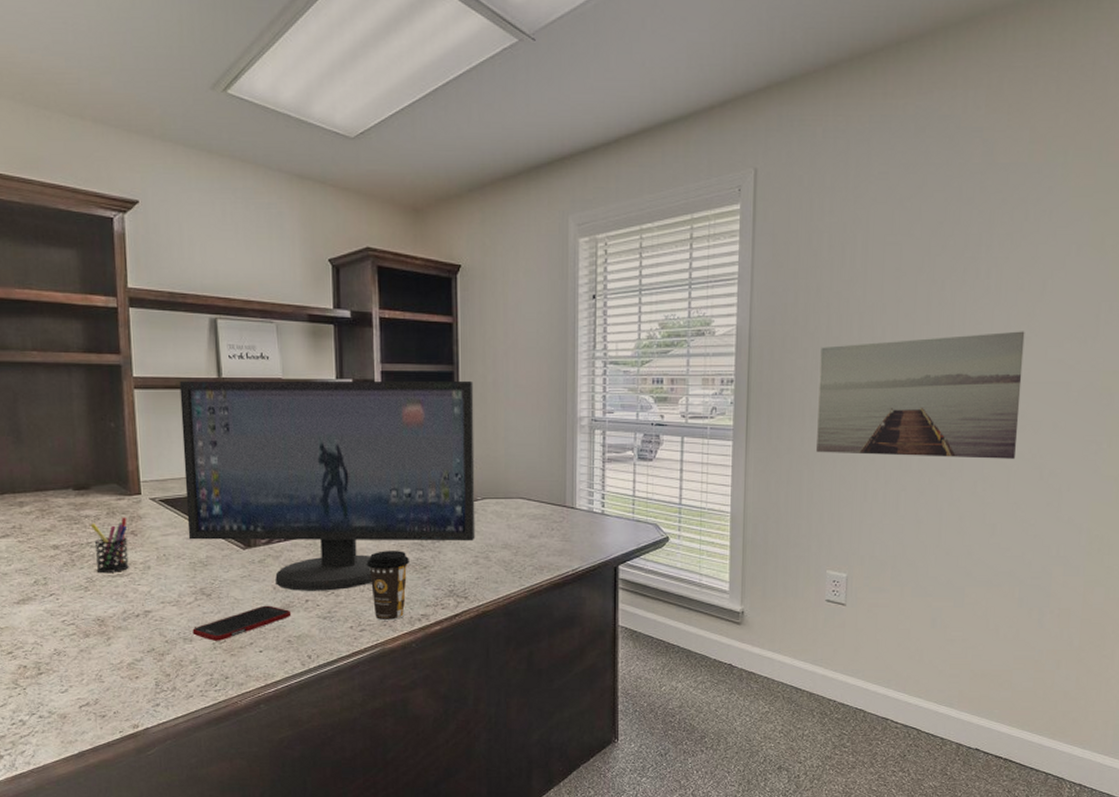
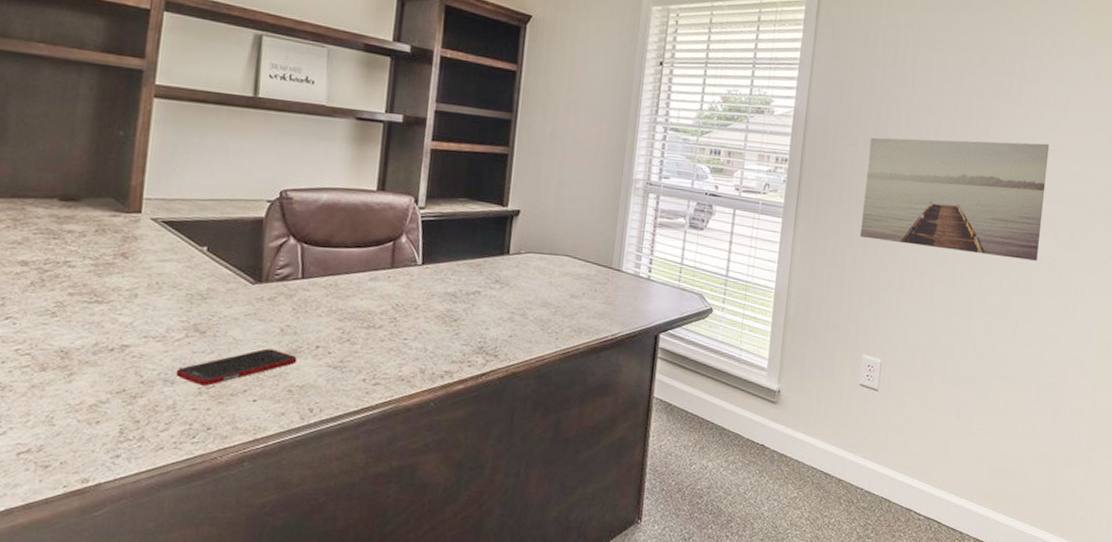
pen holder: present [90,517,129,574] -> none [70,236,119,299]
computer monitor: present [179,380,476,591] -> none [189,95,531,338]
coffee cup: present [366,551,410,621] -> none [391,298,440,376]

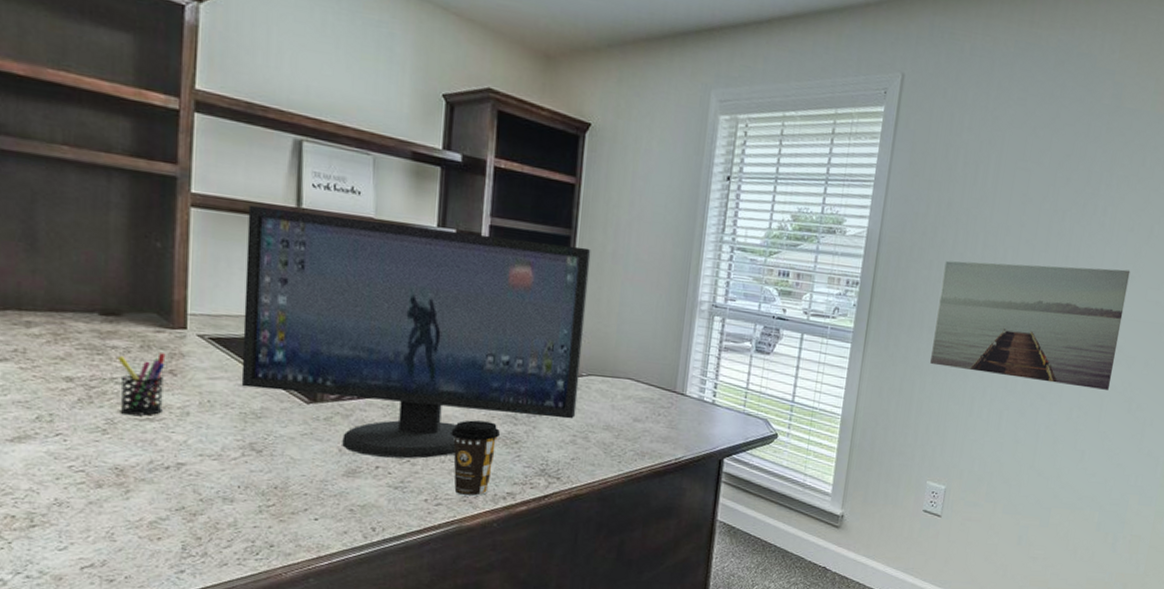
pen holder: none [70,236,119,299] -> present [117,353,166,416]
cell phone: present [176,348,298,386] -> none [235,468,358,504]
computer monitor: none [189,95,531,338] -> present [241,205,591,459]
coffee cup: none [391,298,440,376] -> present [451,420,501,497]

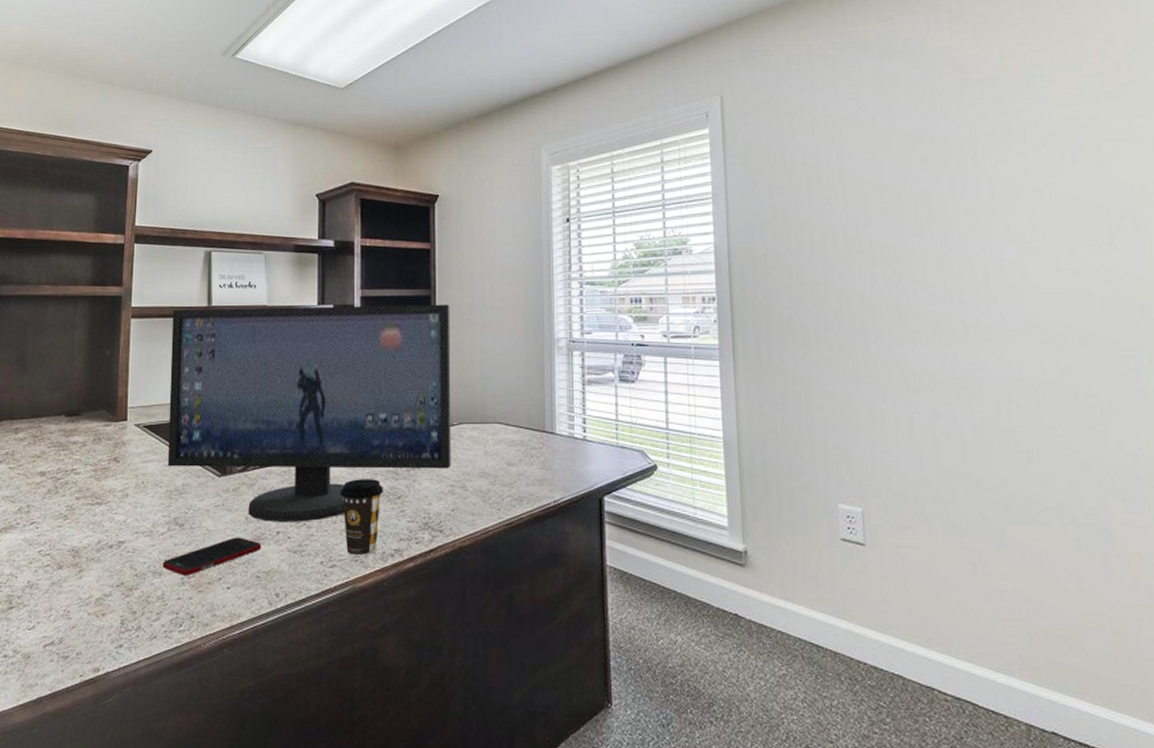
pen holder: present [117,353,166,416] -> none [77,444,112,502]
cell phone: none [235,468,358,504] -> present [162,537,262,576]
wall art: present [930,260,1130,390] -> none [805,240,1041,377]

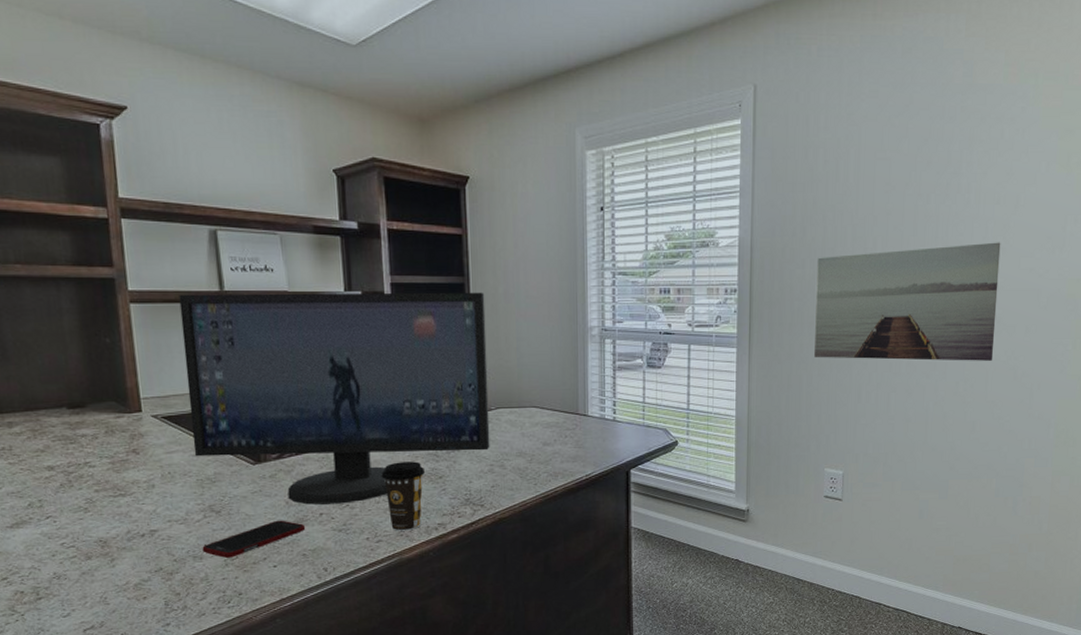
wall art: none [805,240,1041,377] -> present [814,242,1001,361]

